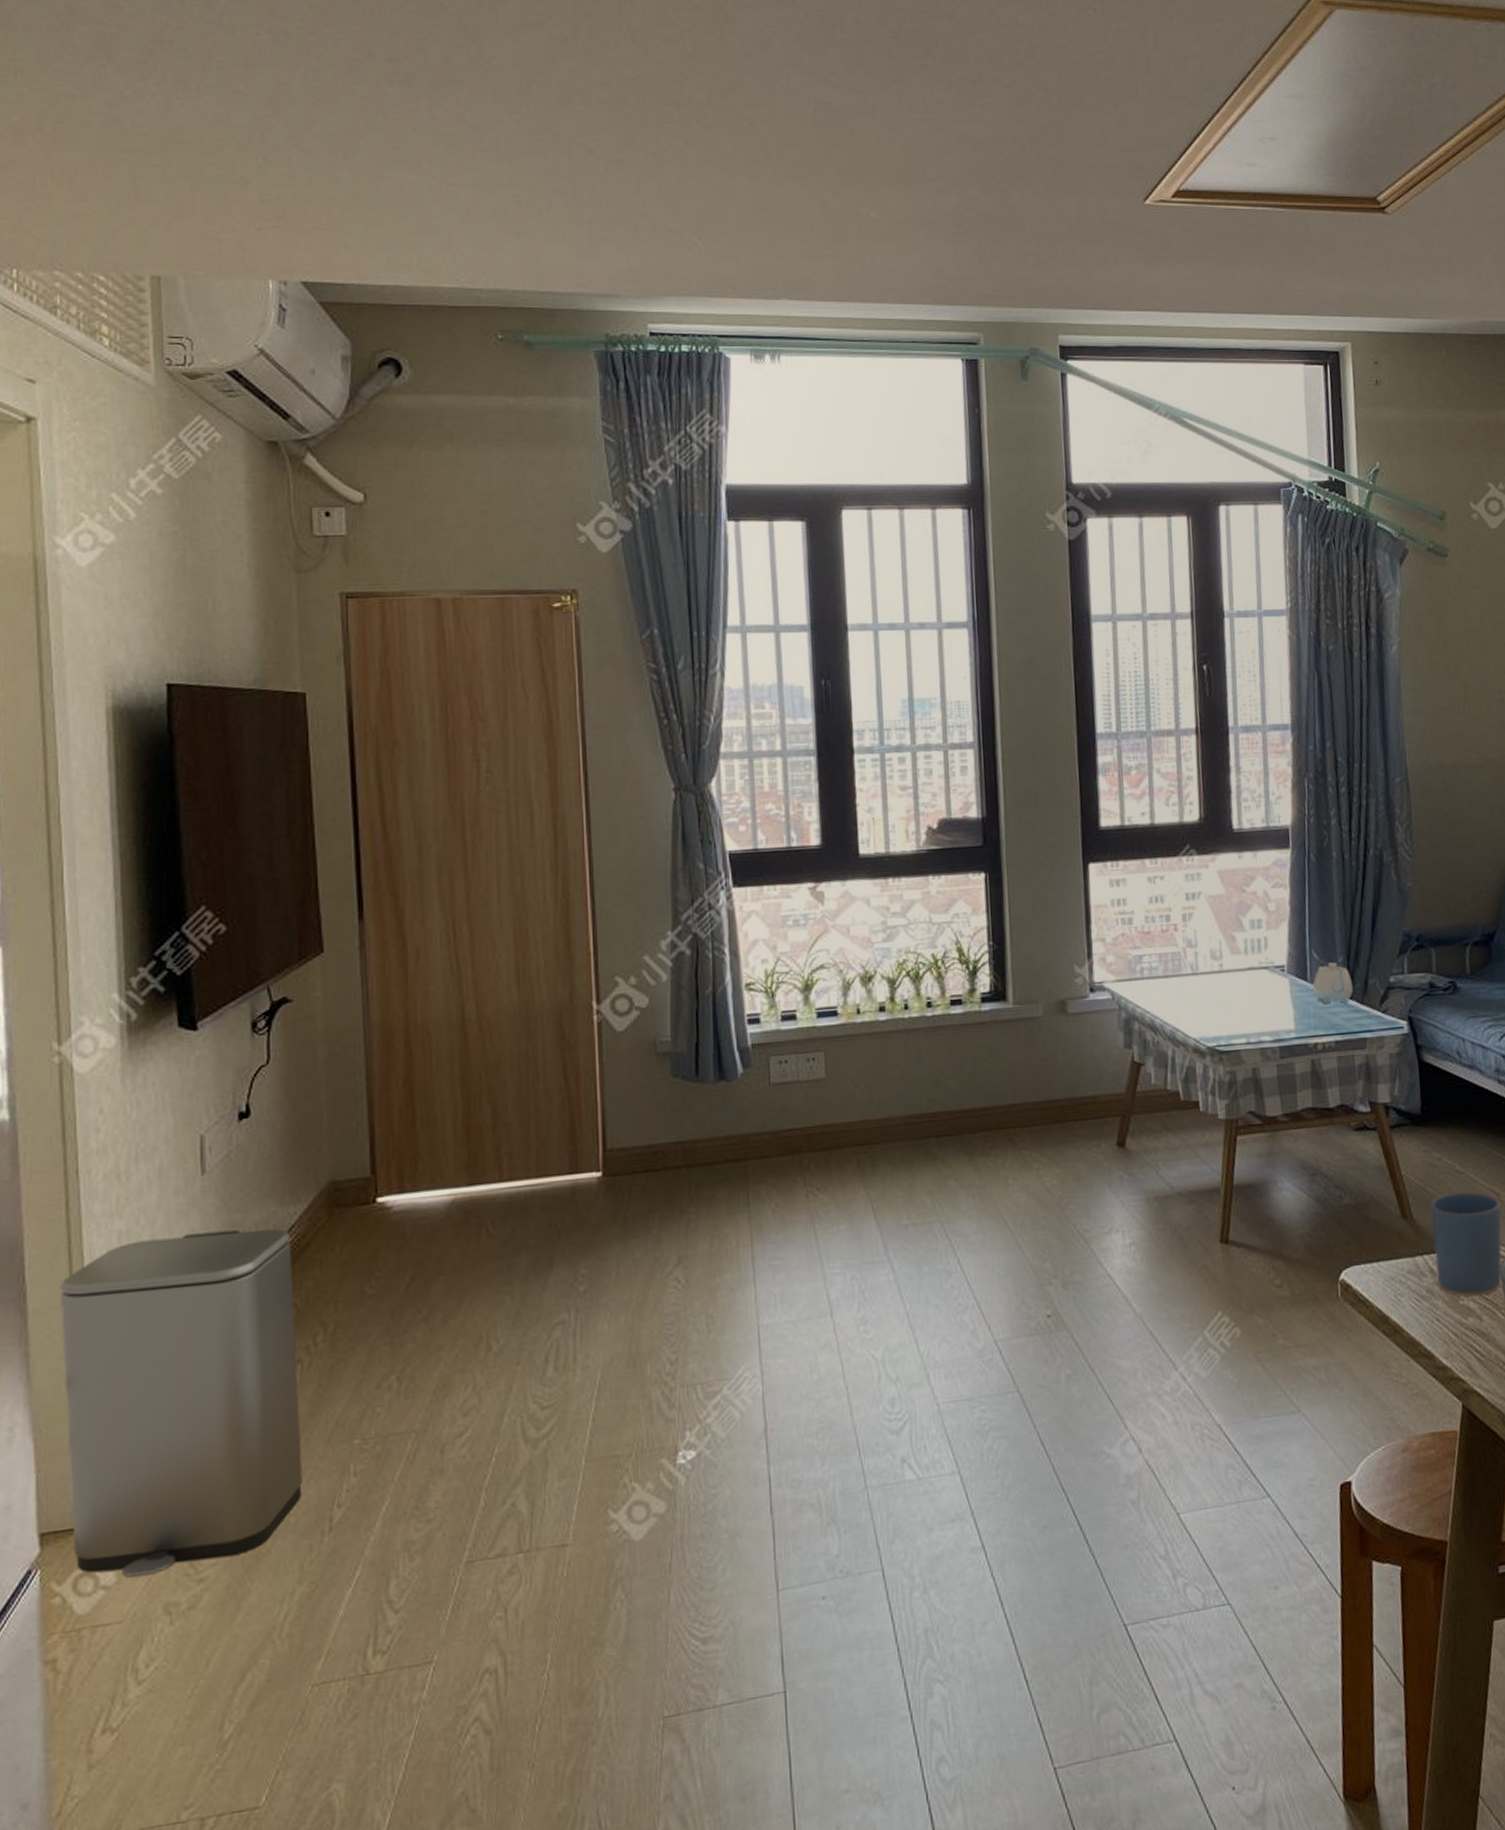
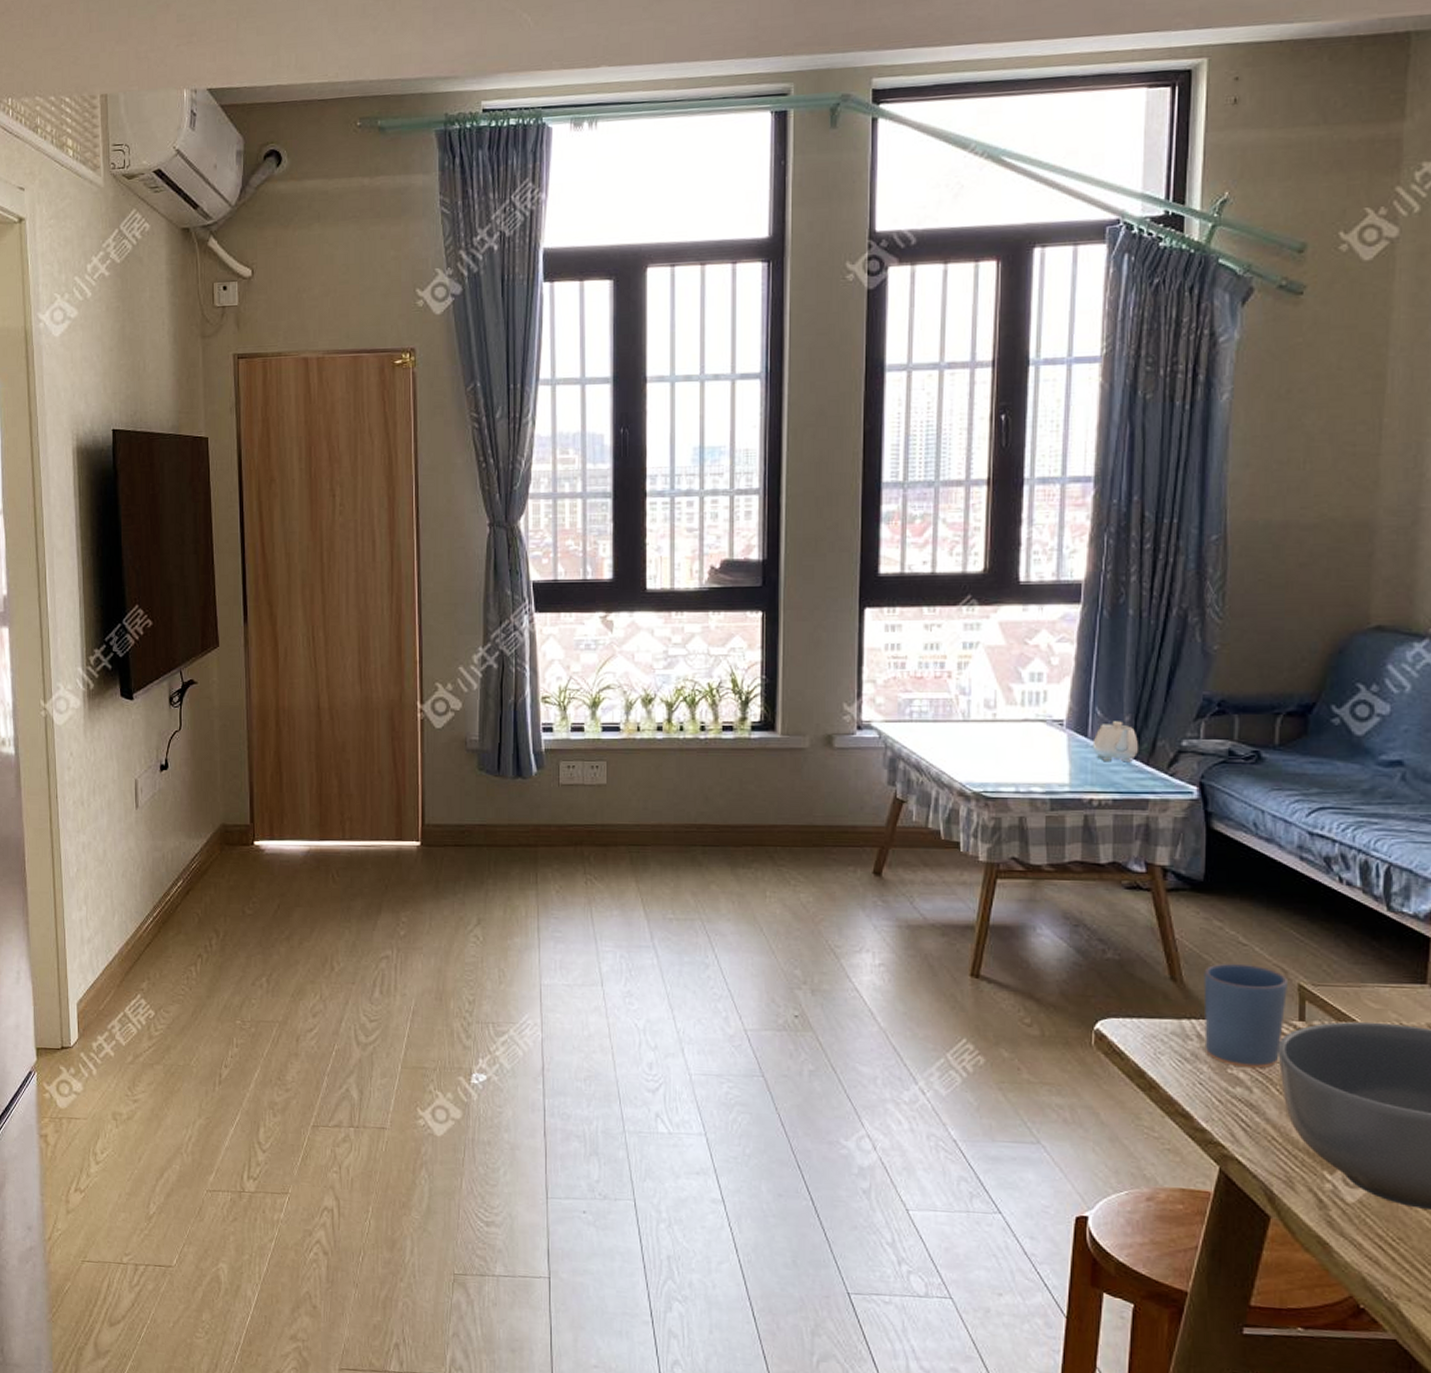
pedal bin: present [59,1228,303,1579] -> none [46,852,202,1091]

